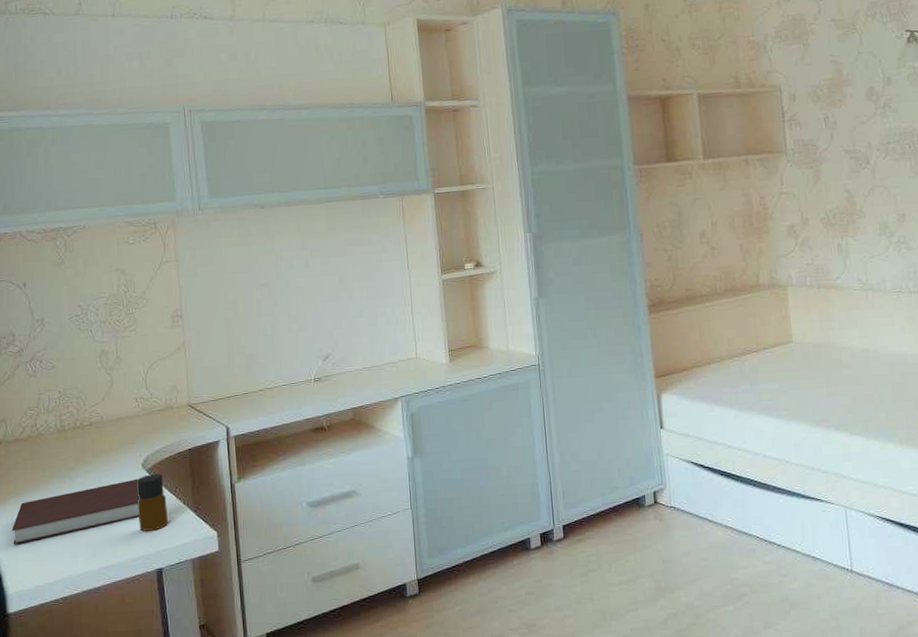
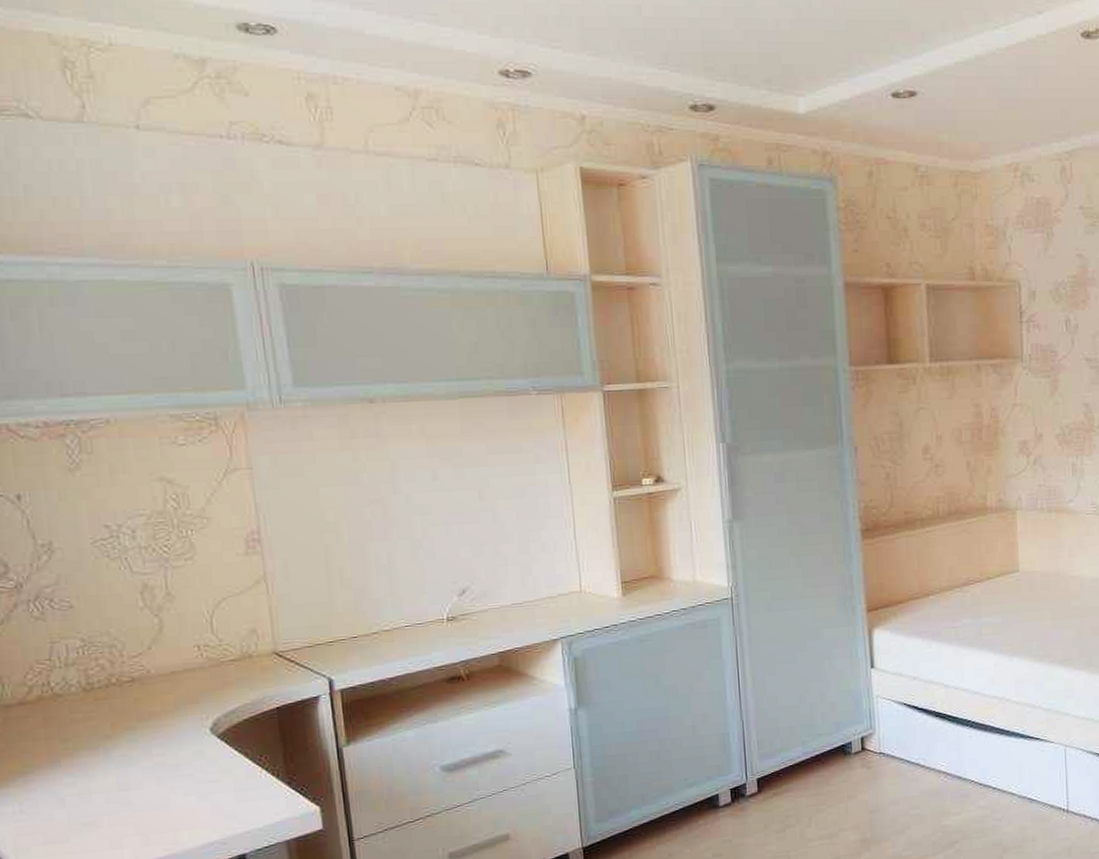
notebook: present [11,478,140,545] -> none [20,746,210,838]
bottle: present [136,473,169,531] -> none [202,739,252,811]

